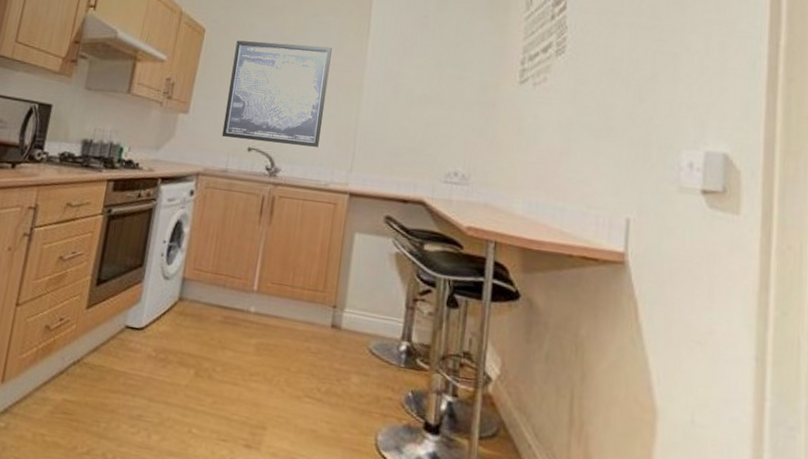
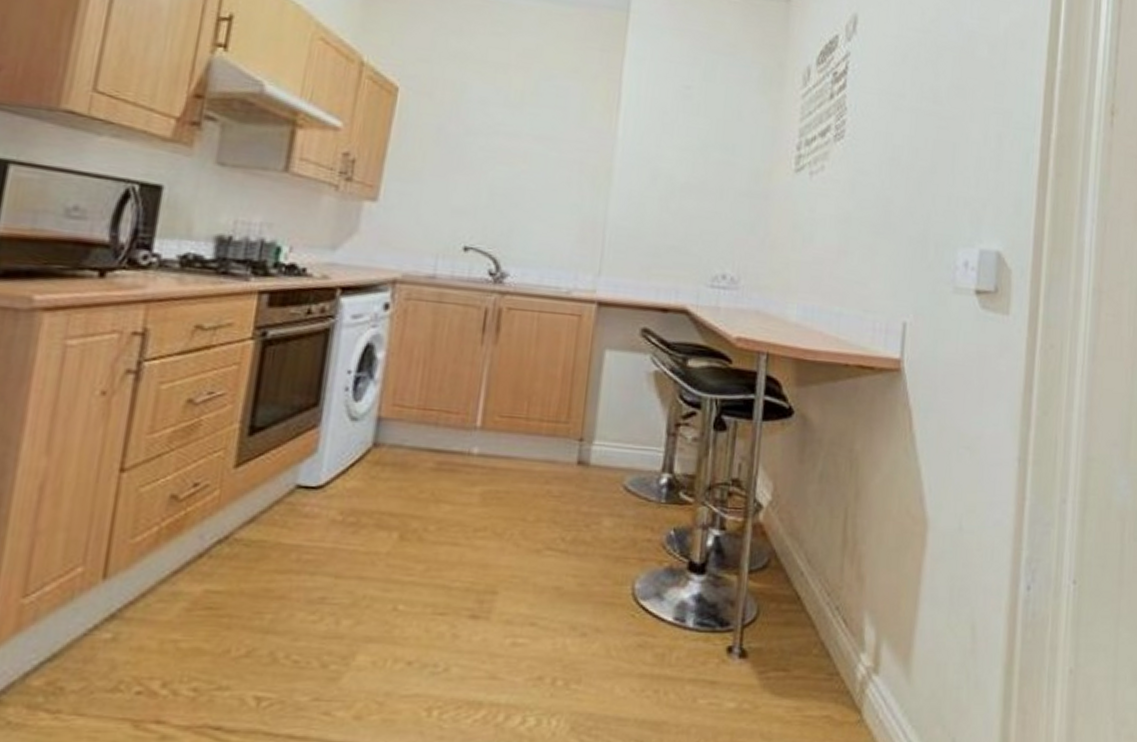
wall art: present [221,40,332,147] -> none [426,105,573,246]

